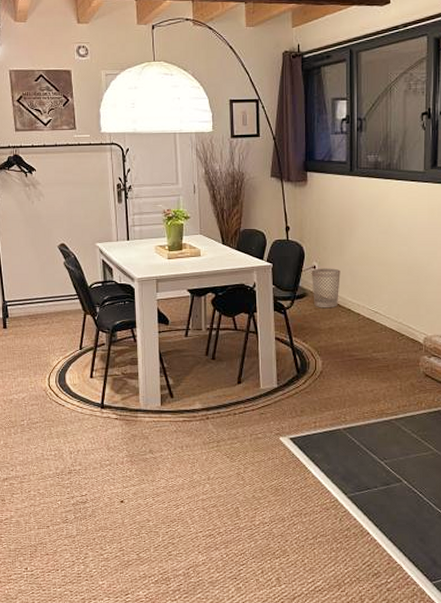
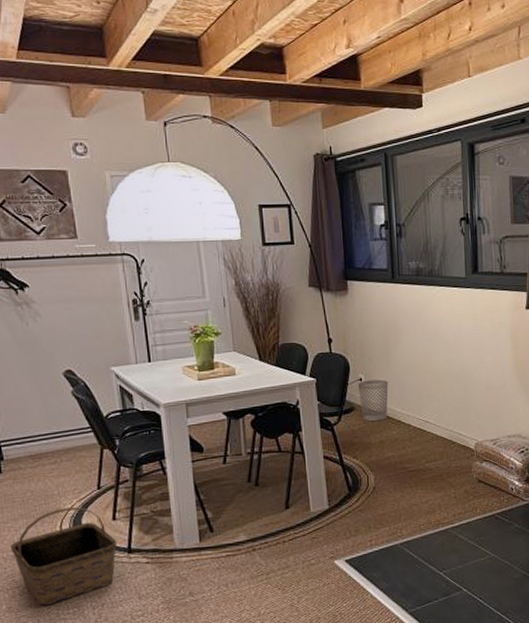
basket: none [10,363,93,446] -> present [11,507,117,606]

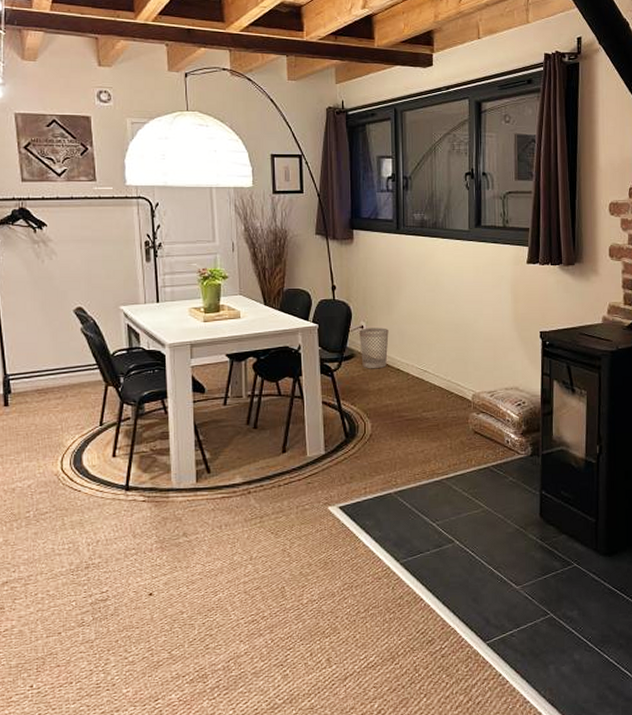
basket: present [11,507,117,606] -> none [12,443,116,540]

